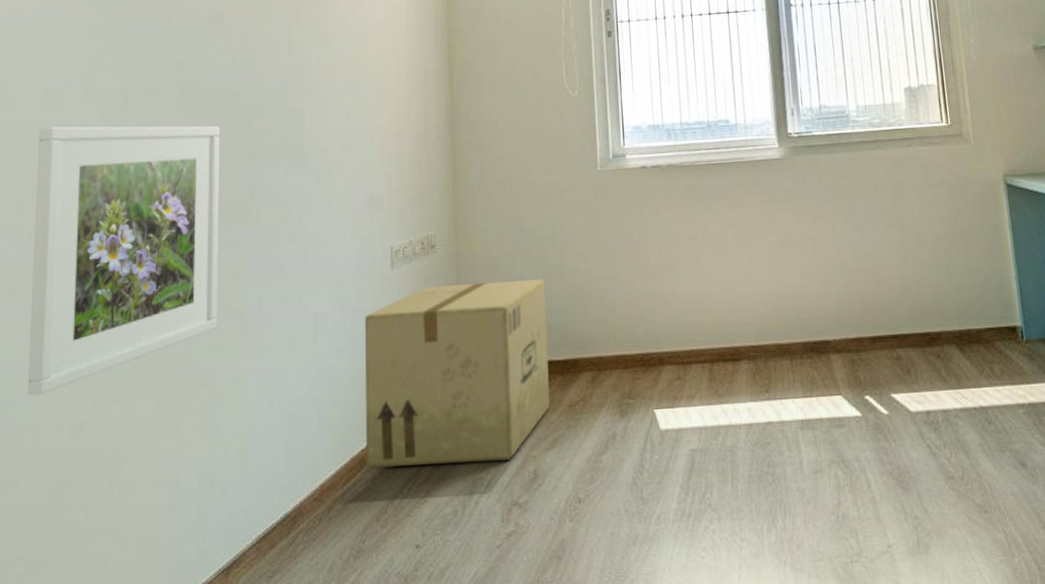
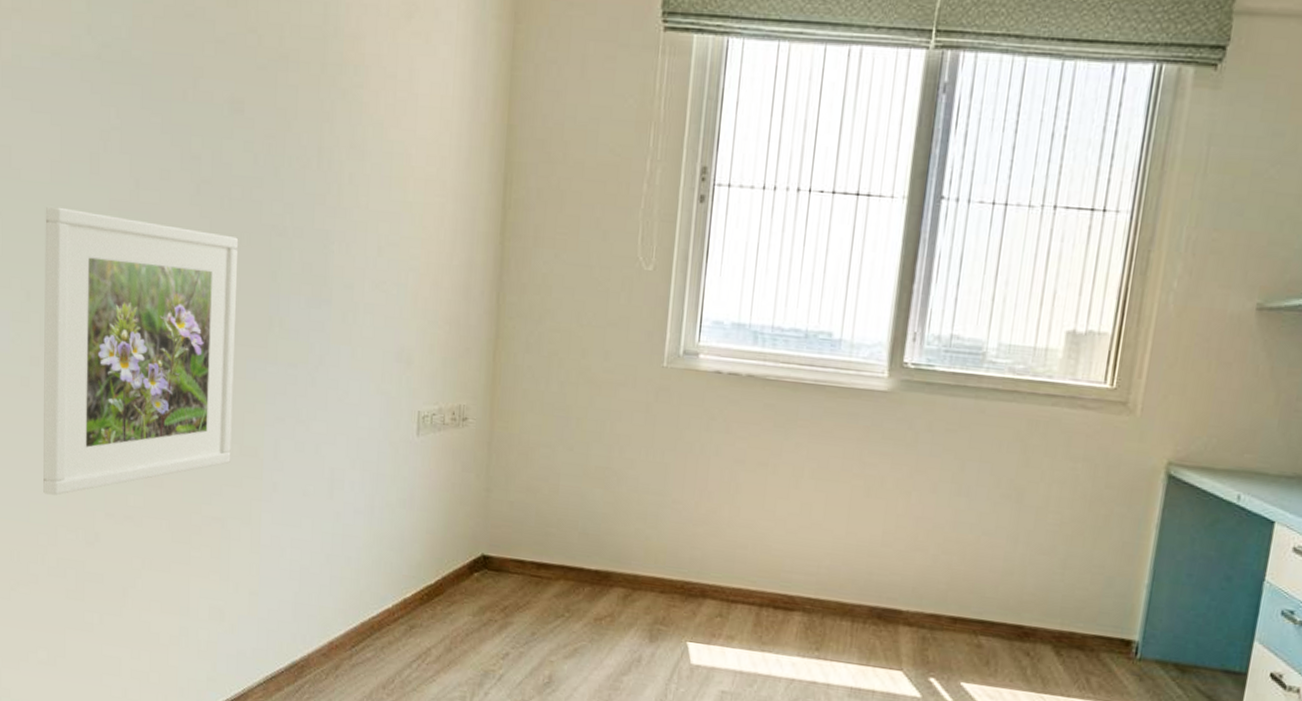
cardboard box: present [365,279,550,468] -> none [376,461,585,660]

